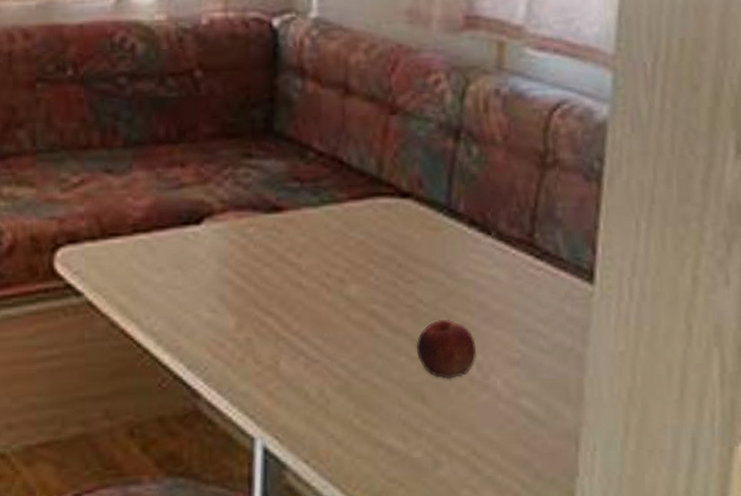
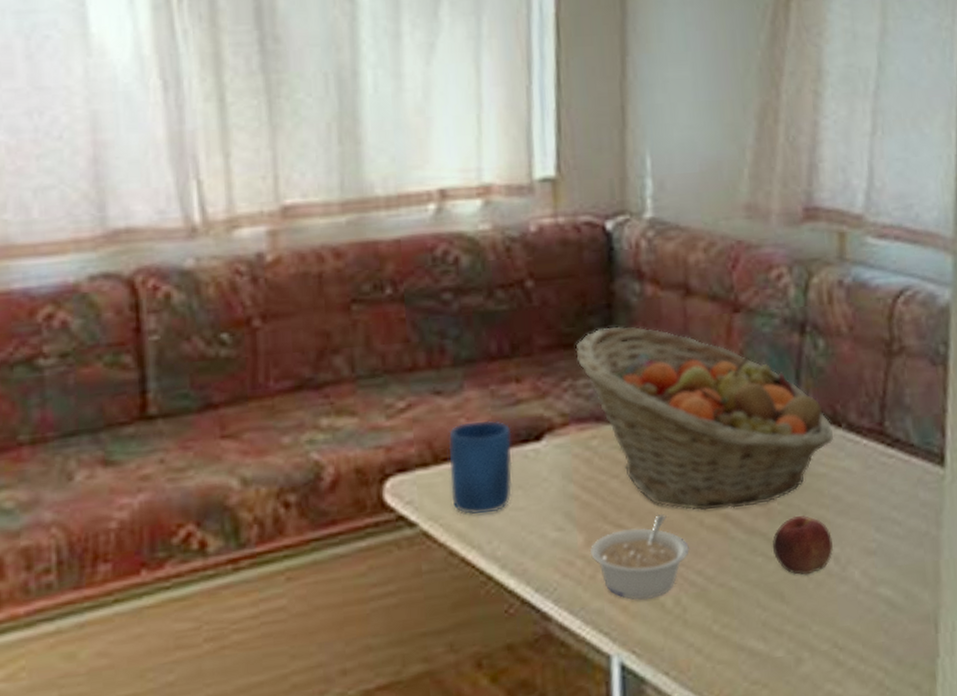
mug: none [115,201,174,290] -> present [448,420,513,515]
fruit basket: none [238,120,483,306] -> present [575,326,834,511]
legume: none [241,304,335,388] -> present [590,513,689,600]

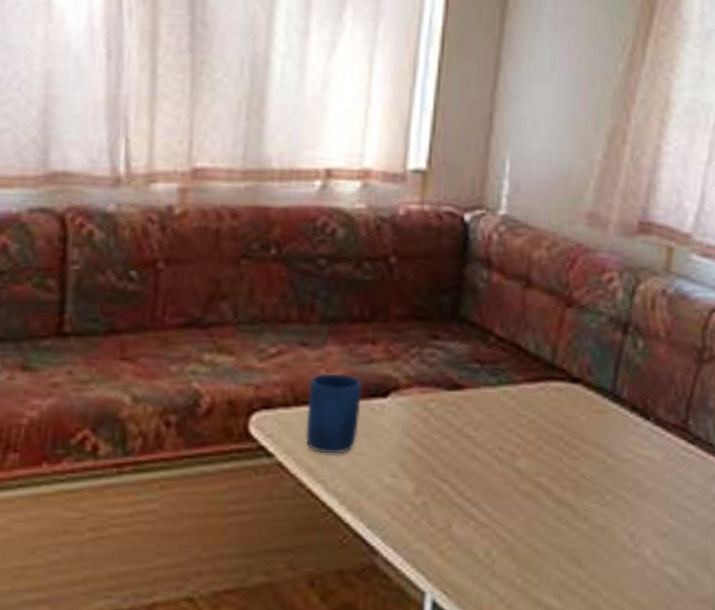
fruit basket: present [575,326,834,511] -> none [426,306,642,479]
legume: present [590,513,689,600] -> none [418,474,504,549]
apple: present [772,516,833,575] -> none [576,493,630,547]

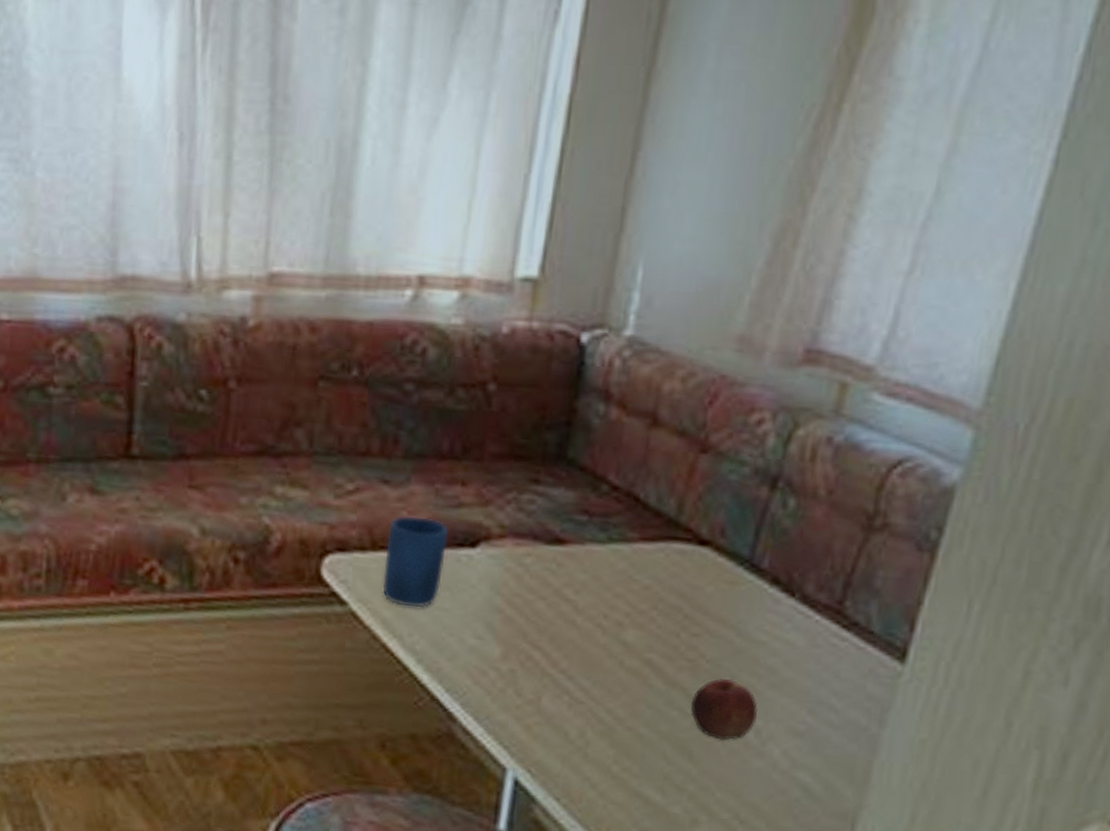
apple: none [576,493,630,547] -> present [690,678,758,741]

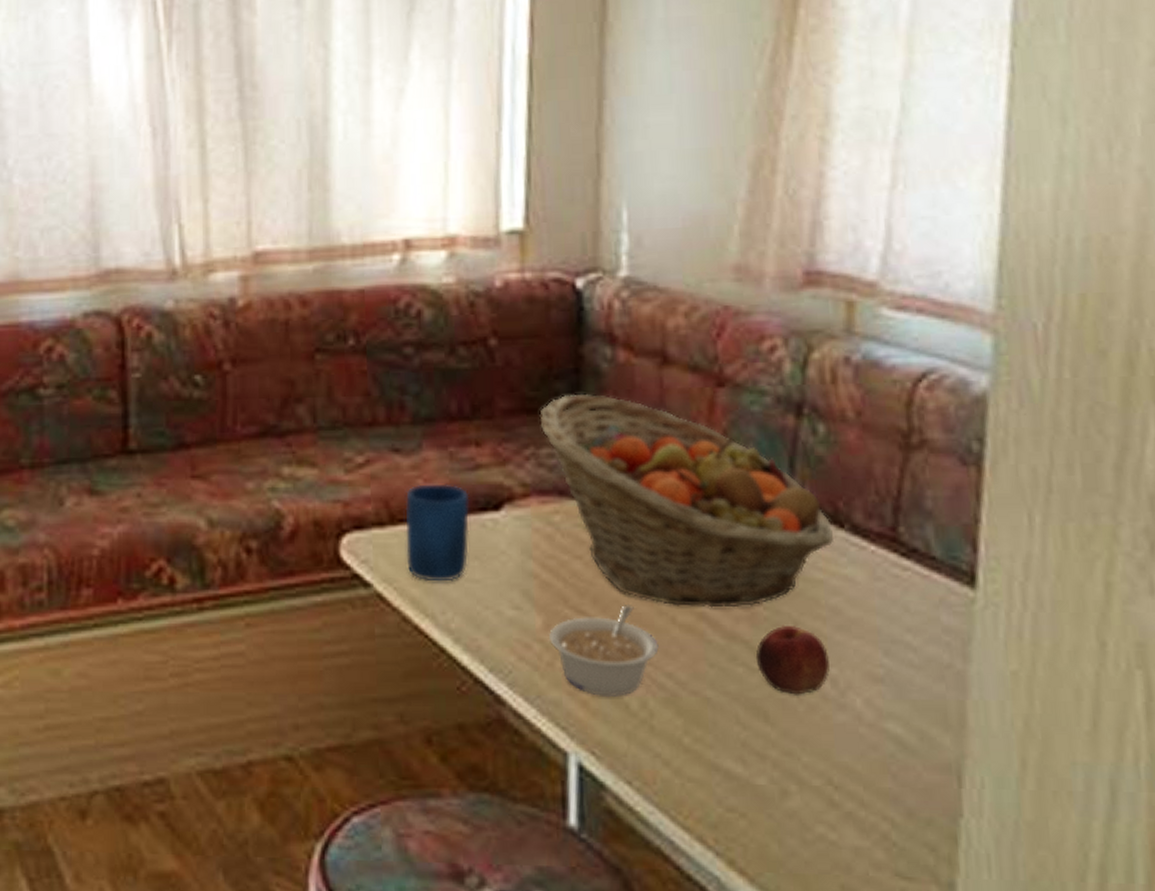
legume: none [505,644,604,726] -> present [549,603,659,698]
fruit basket: none [526,445,784,659] -> present [539,393,835,608]

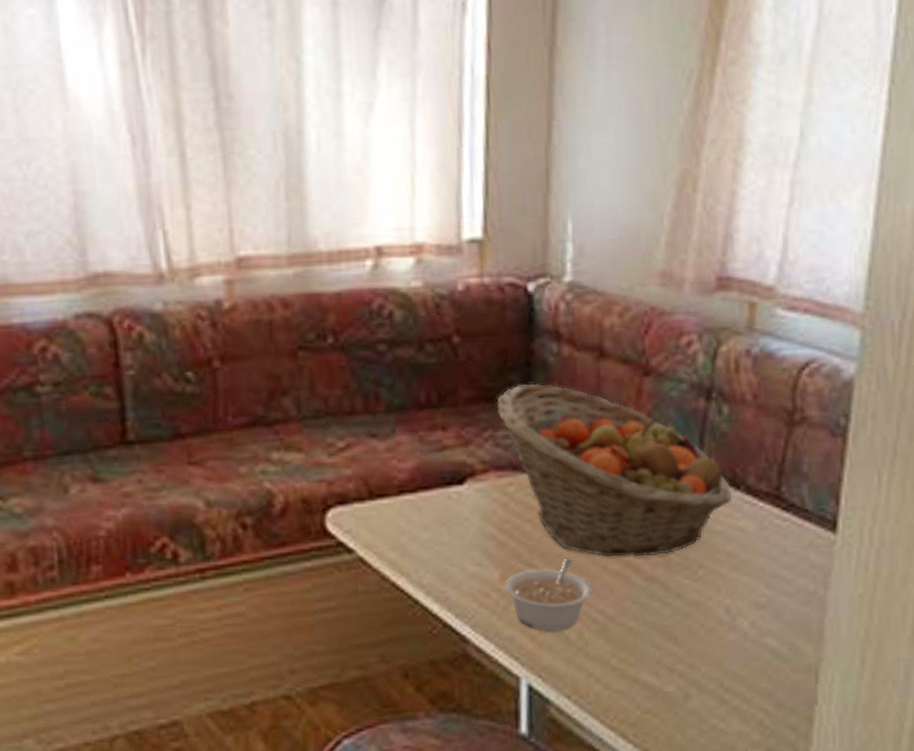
mug: present [405,484,470,582] -> none [382,463,438,546]
apple: present [755,625,830,695] -> none [668,568,725,622]

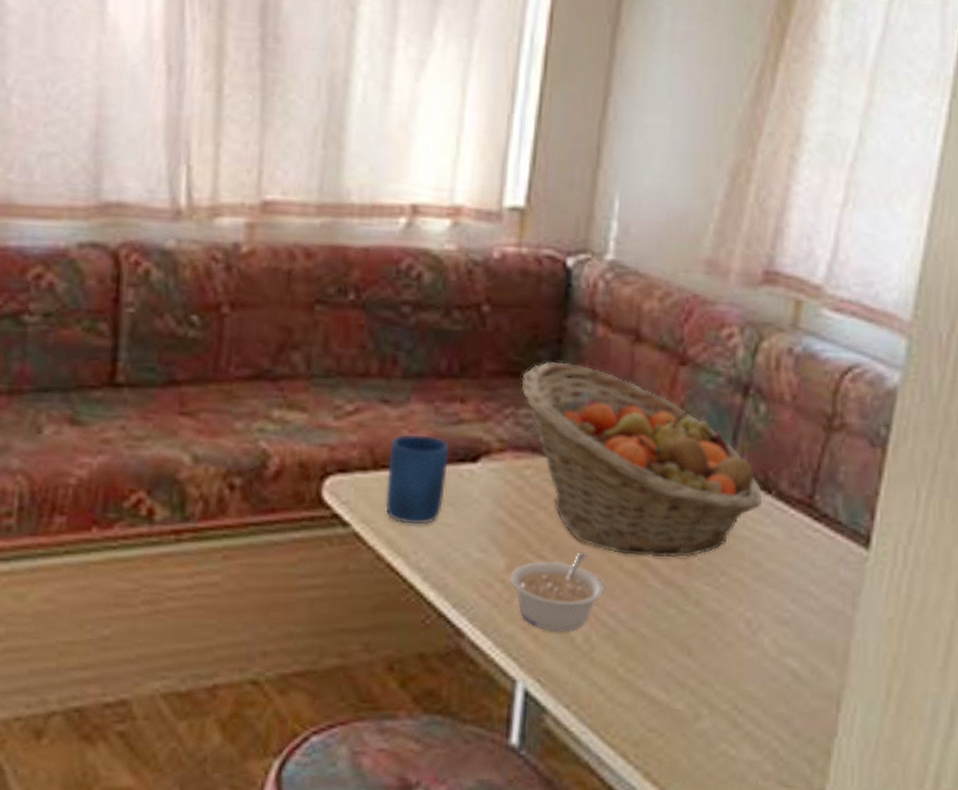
mug: none [382,463,438,546] -> present [385,434,450,525]

